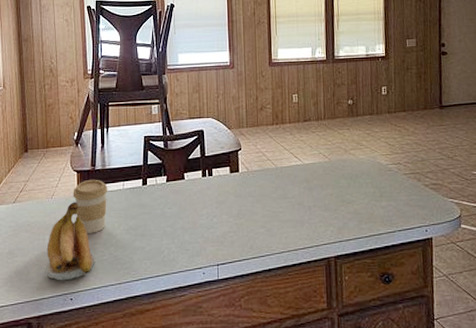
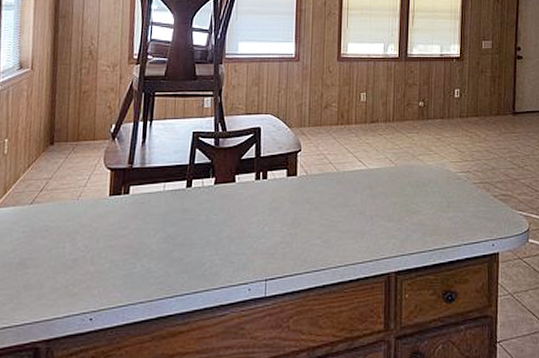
banana: present [46,202,95,281] -> none [63,204,124,297]
coffee cup: present [73,179,108,233] -> none [103,179,146,242]

